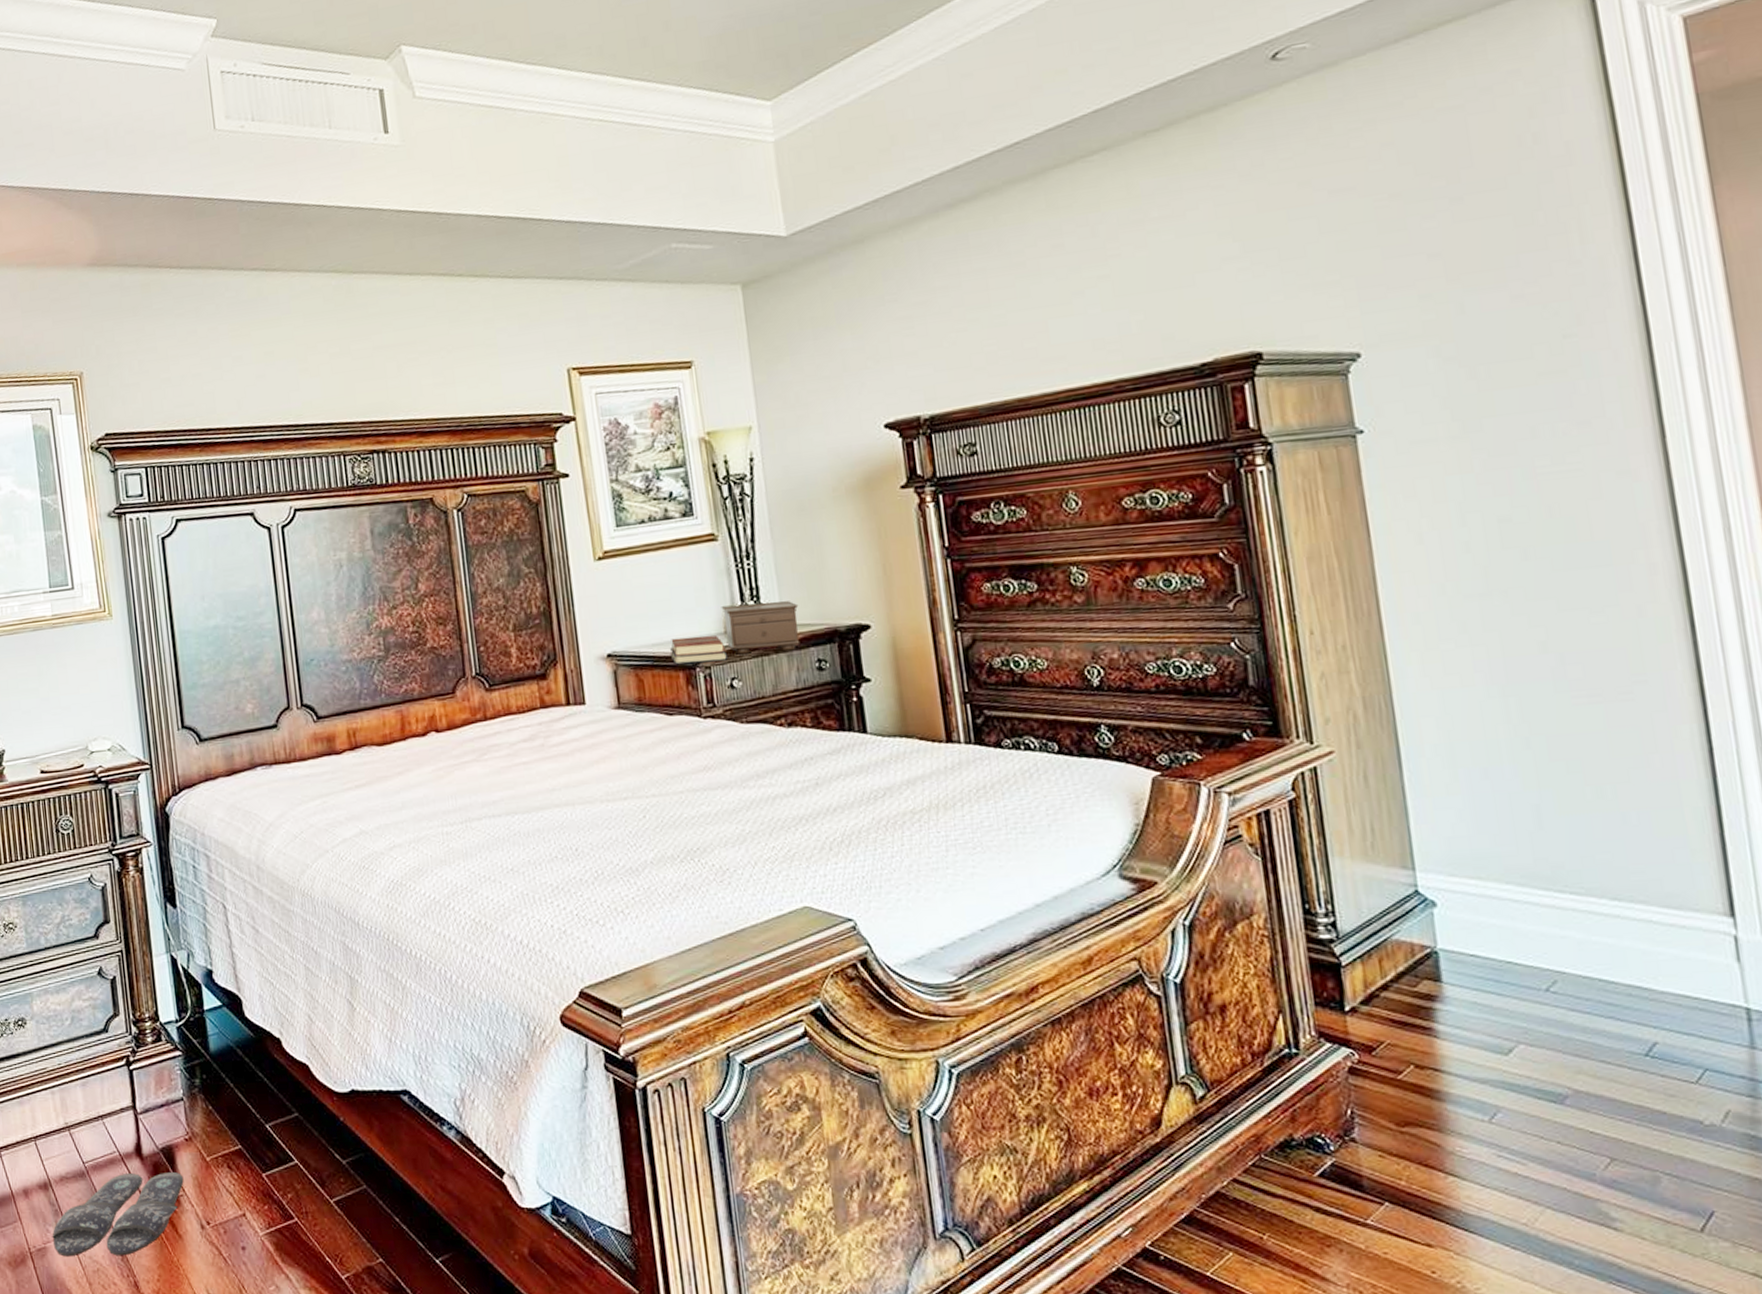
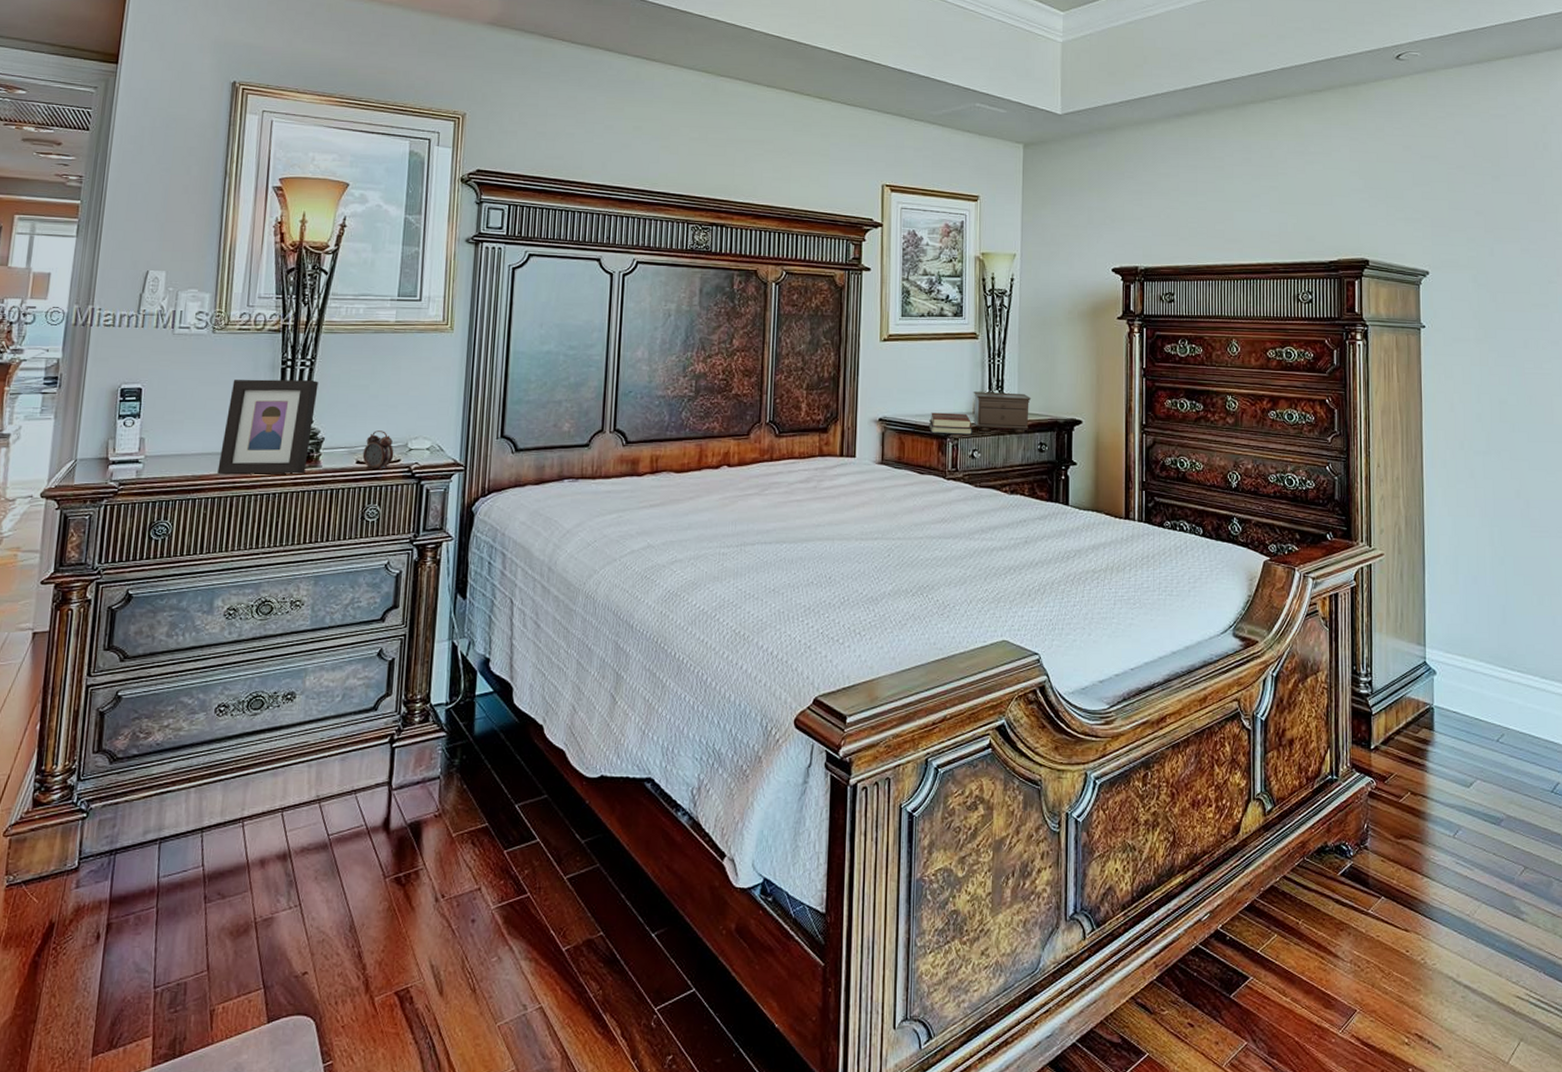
alarm clock: none [45,735,77,778] -> present [362,430,394,471]
slippers: present [52,1171,184,1257] -> none [281,846,427,927]

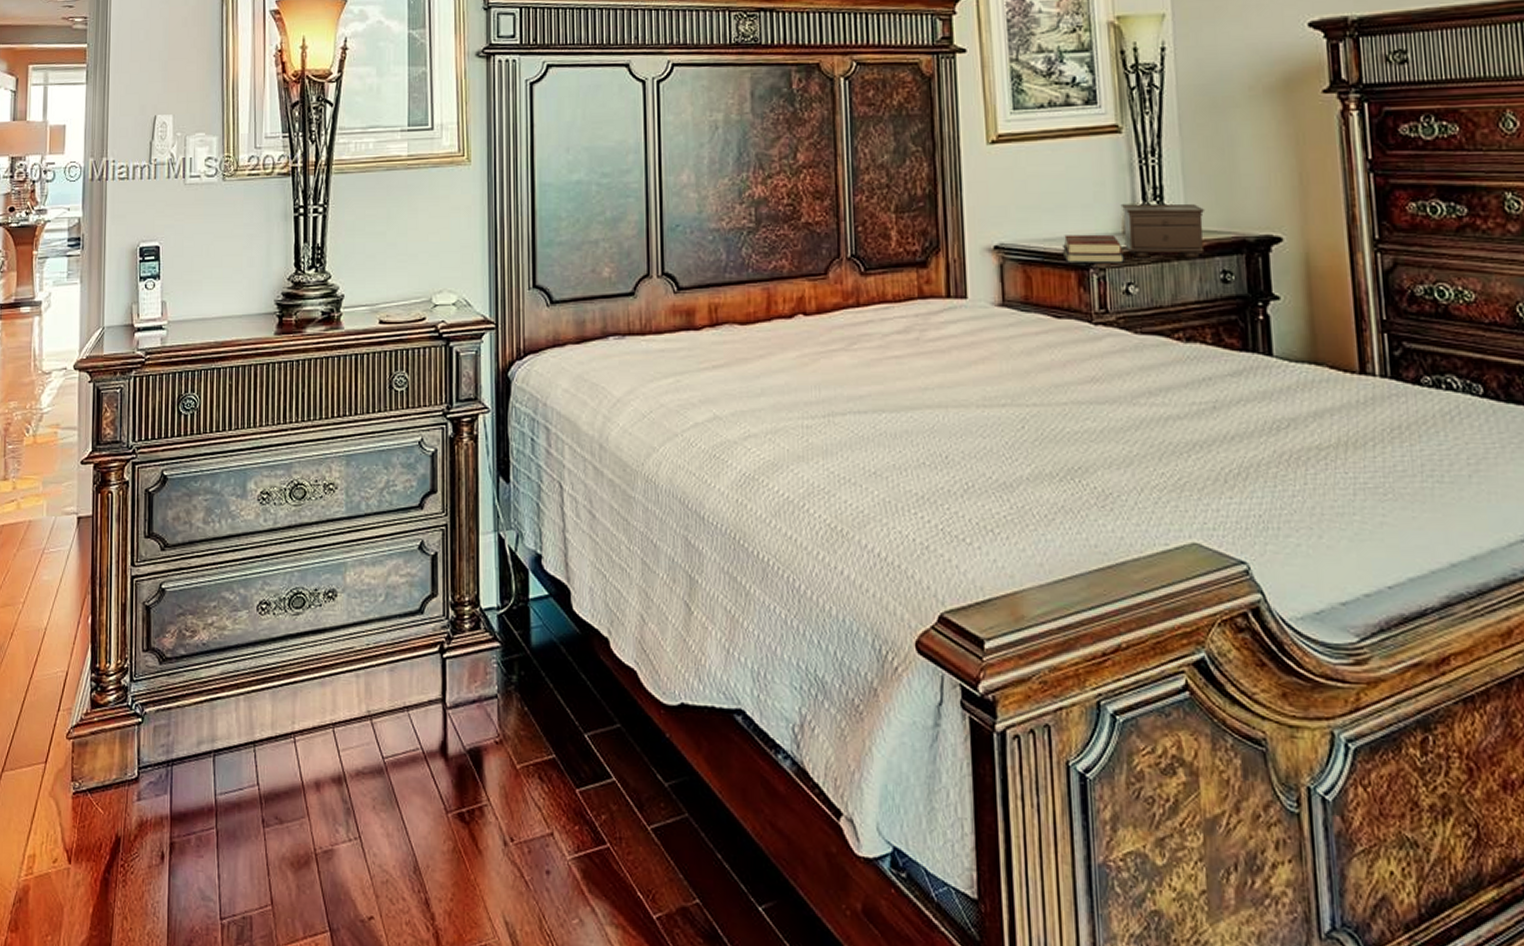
picture frame: present [217,379,319,475] -> none [239,229,333,340]
alarm clock: present [362,430,394,471] -> none [385,284,418,331]

